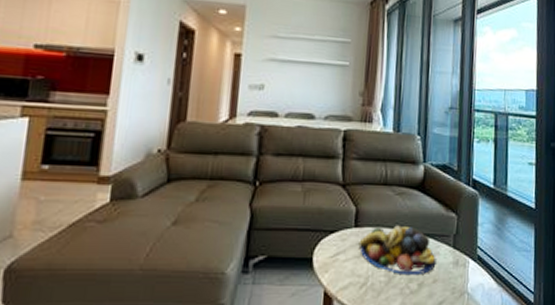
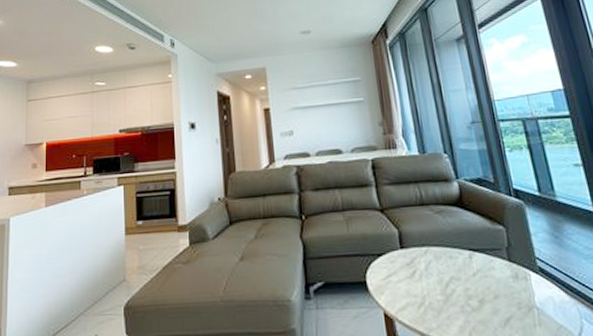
fruit bowl: present [358,225,436,276] -> none [408,243,494,293]

